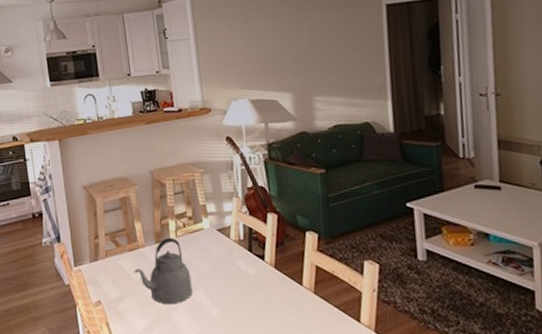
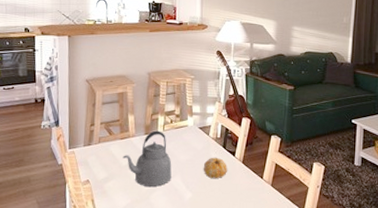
fruit: none [228,263,258,290] -> present [203,157,227,179]

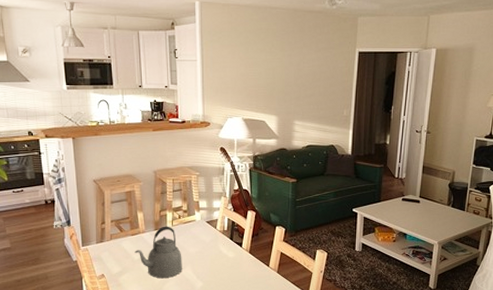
fruit: present [203,157,227,179] -> none [212,248,235,269]

